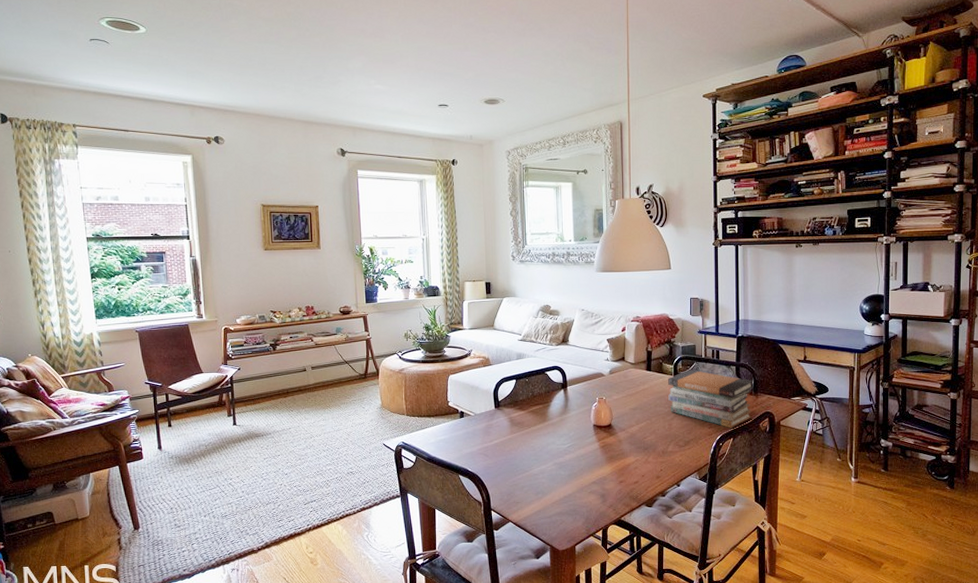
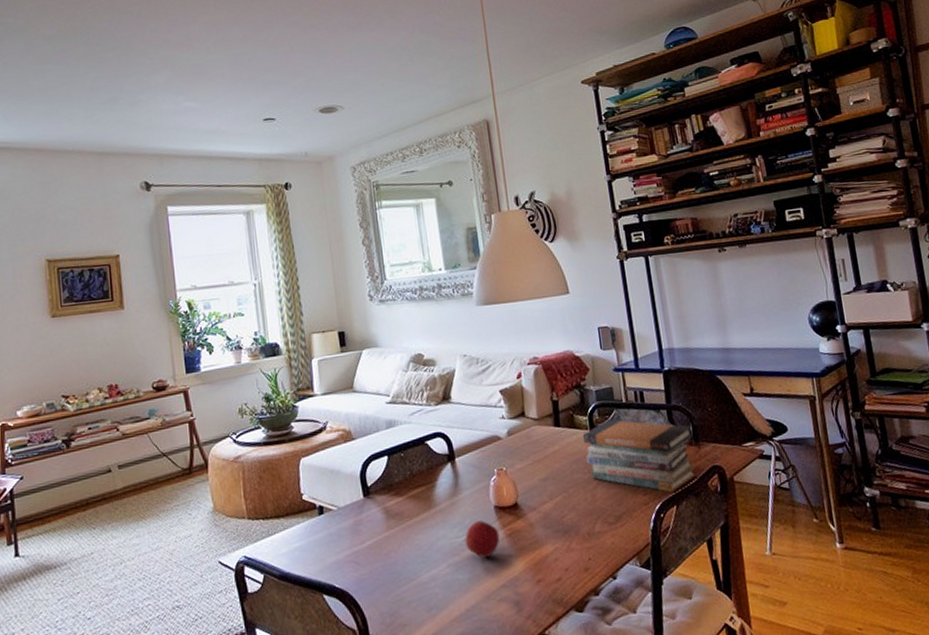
apple: none [568,434,595,462] -> present [464,520,500,559]

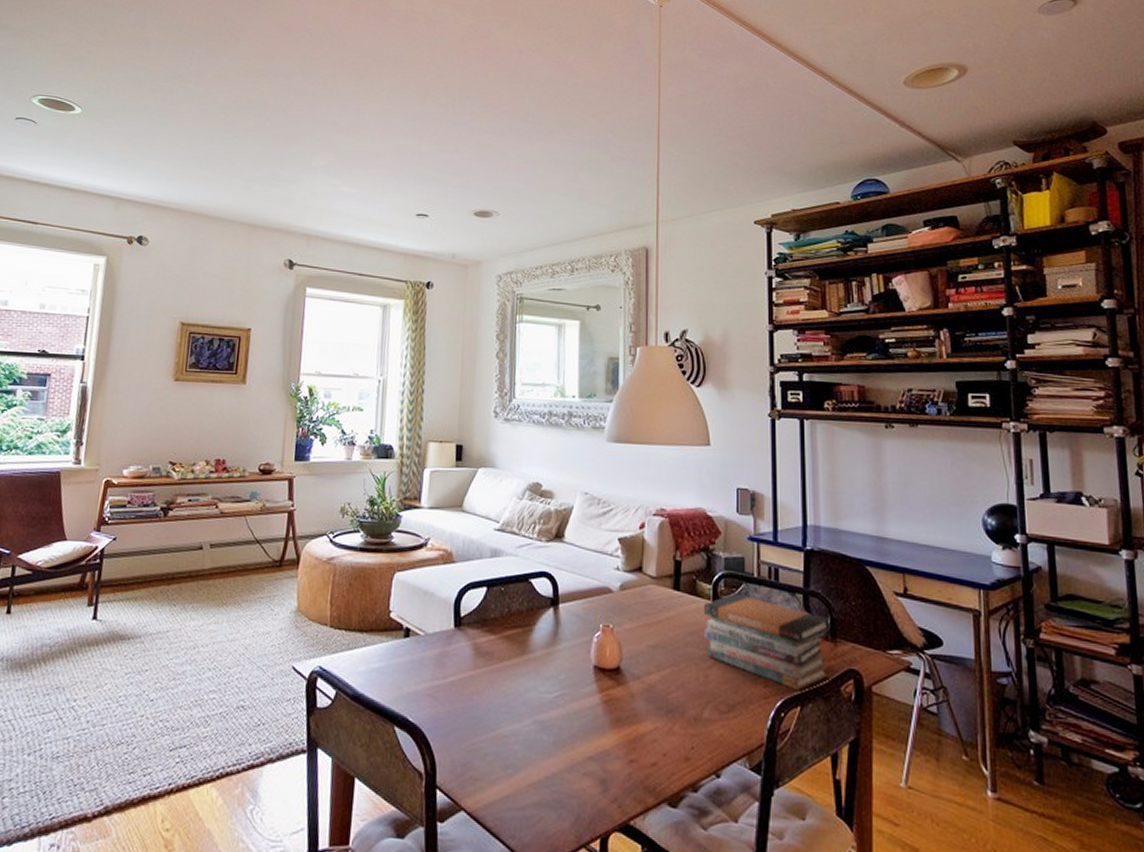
apple: present [464,520,500,559] -> none [556,679,595,723]

